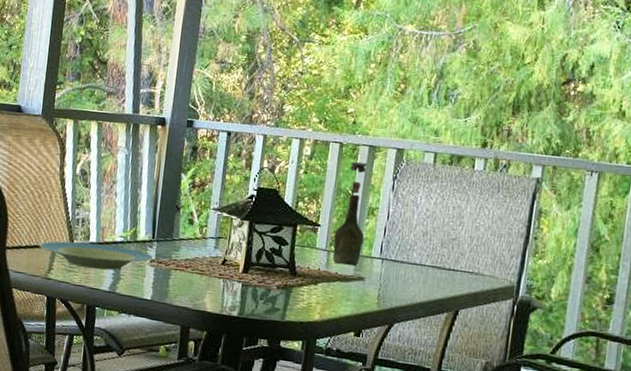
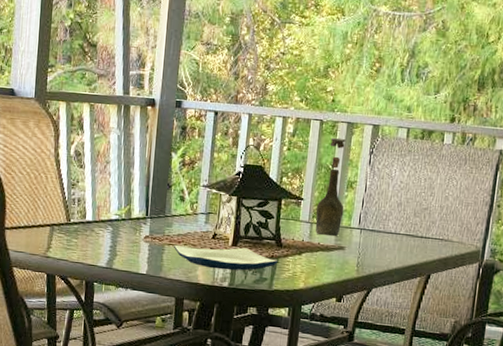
plate: present [39,241,154,271] -> none [37,220,148,247]
plate: none [180,269,292,300] -> present [173,244,278,271]

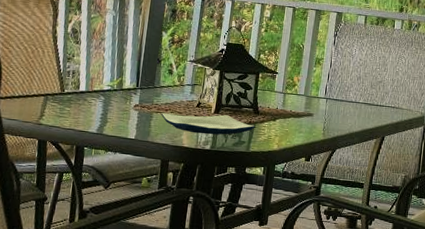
bottle: present [315,137,346,236] -> none [287,21,314,104]

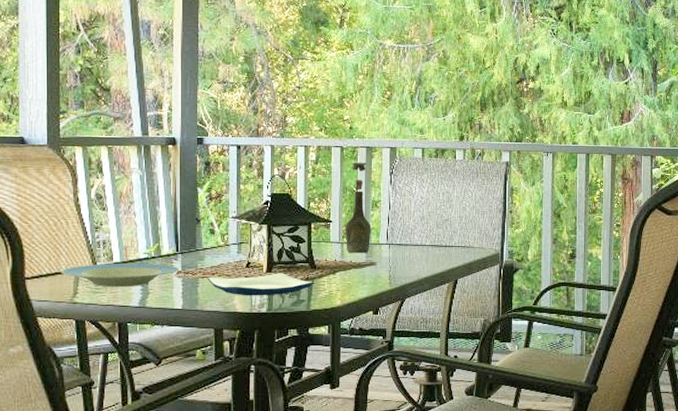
plate: none [31,91,138,115] -> present [61,263,180,288]
bottle: none [287,21,314,104] -> present [345,161,372,253]

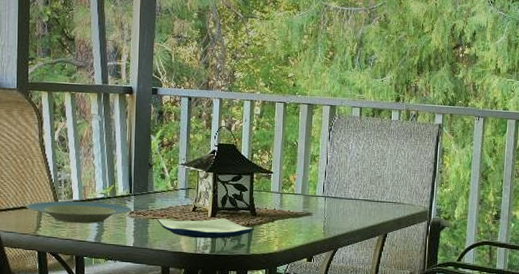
bottle: present [345,161,372,253] -> none [284,117,309,204]

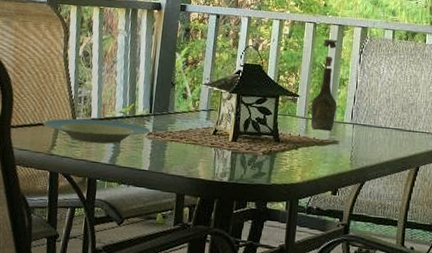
plate: present [157,218,254,239] -> none [175,140,276,165]
bottle: none [284,117,309,204] -> present [310,38,337,131]

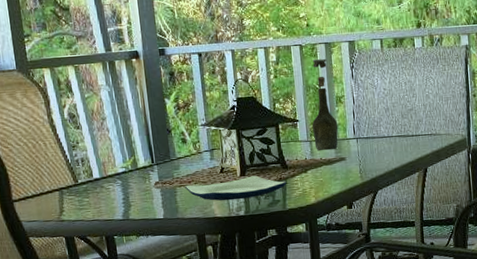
plate: present [43,118,151,144] -> none [45,176,157,204]
plate: none [175,140,276,165] -> present [184,175,287,201]

